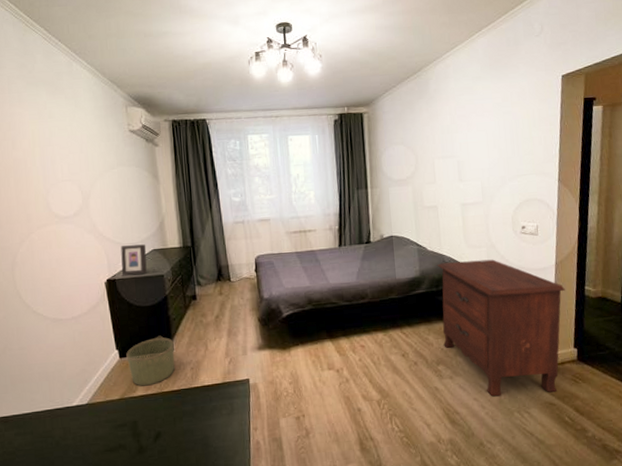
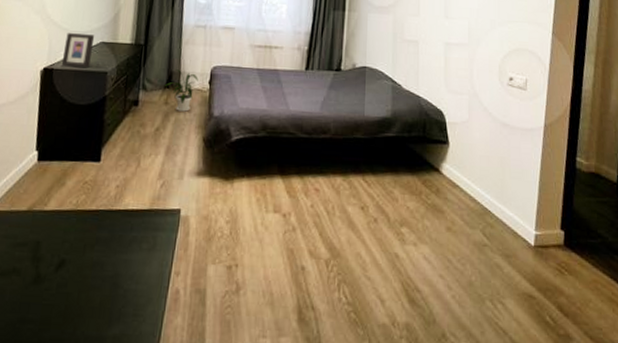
basket: present [126,335,175,386] -> none [45,141,103,200]
house plant: none [217,263,245,299] -> present [165,69,198,112]
nightstand: present [437,259,565,397] -> none [410,106,554,281]

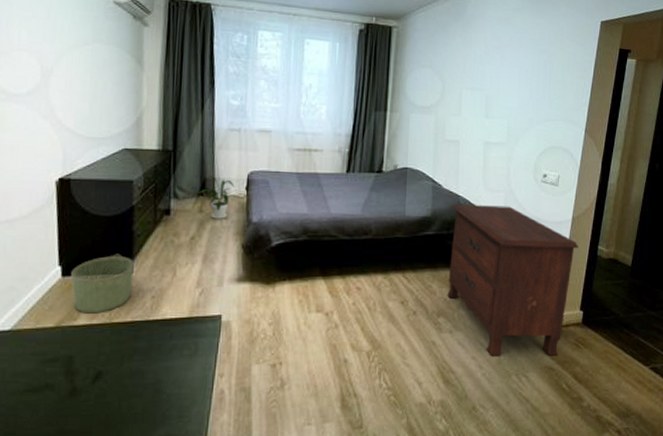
basket: none [45,141,103,200] -> present [71,253,134,314]
picture frame: present [61,33,95,67] -> none [79,139,116,176]
nightstand: none [410,106,554,281] -> present [447,204,579,357]

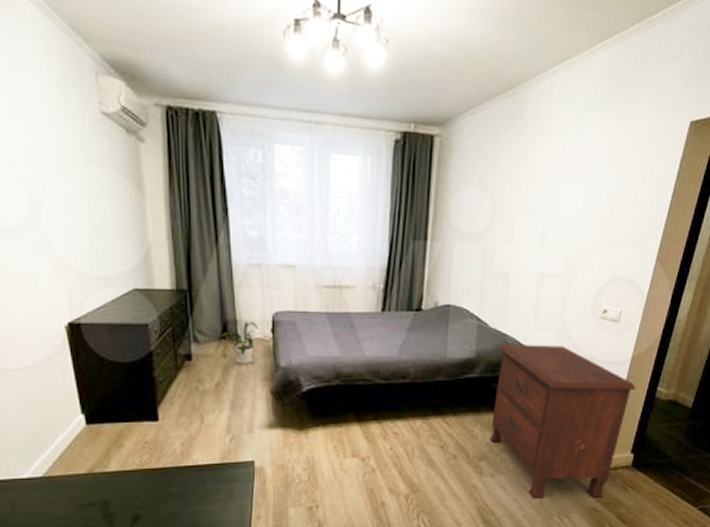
basket: present [71,253,134,314] -> none [95,401,161,461]

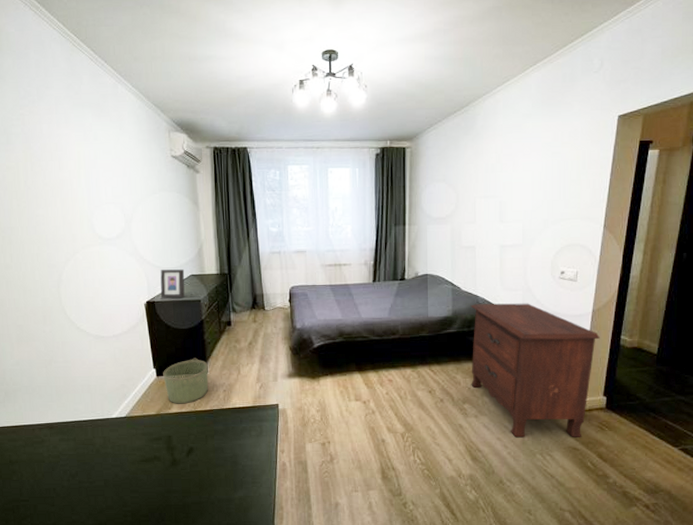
picture frame: none [88,279,125,320] -> present [160,269,185,298]
basket: none [95,401,161,461] -> present [163,358,209,404]
house plant: present [220,317,259,364] -> none [251,292,279,327]

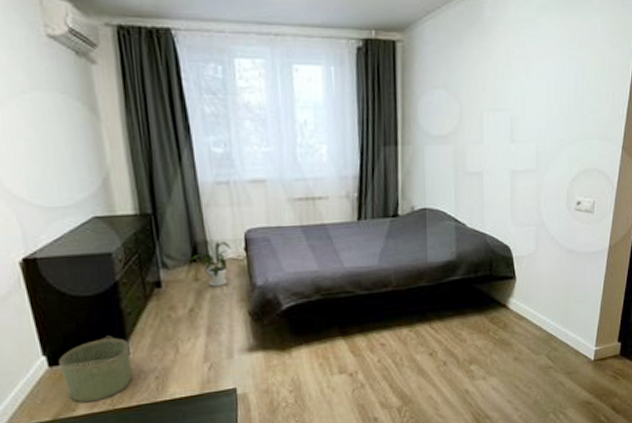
picture frame: present [160,269,185,298] -> none [42,209,86,252]
house plant: none [251,292,279,327] -> present [190,238,231,287]
nightstand: present [470,303,600,438] -> none [477,240,616,398]

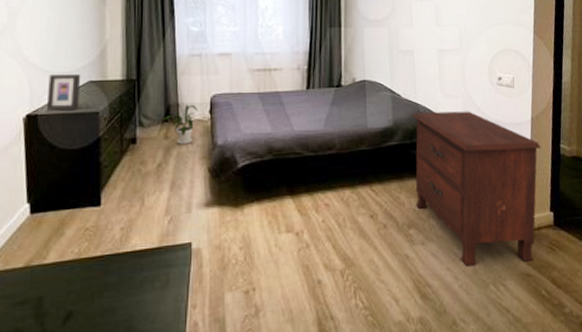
picture frame: none [42,209,86,252] -> present [46,74,81,110]
basket: present [59,335,133,403] -> none [39,186,102,251]
nightstand: none [477,240,616,398] -> present [411,111,541,266]

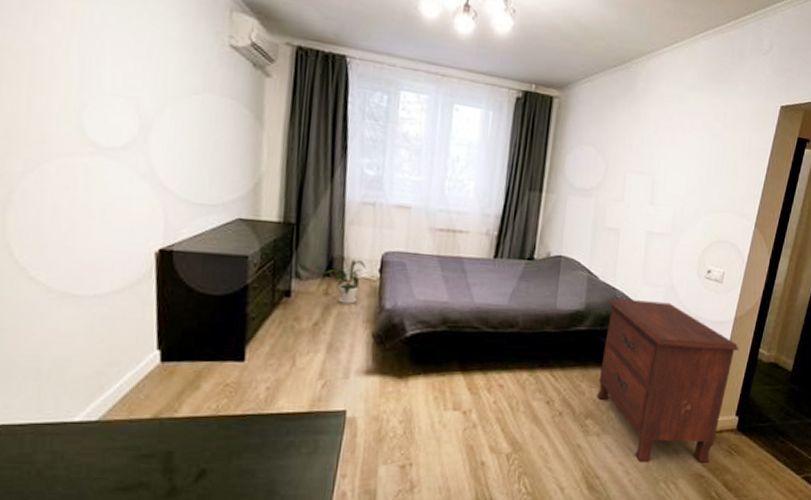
picture frame: present [46,74,81,110] -> none [184,205,229,250]

